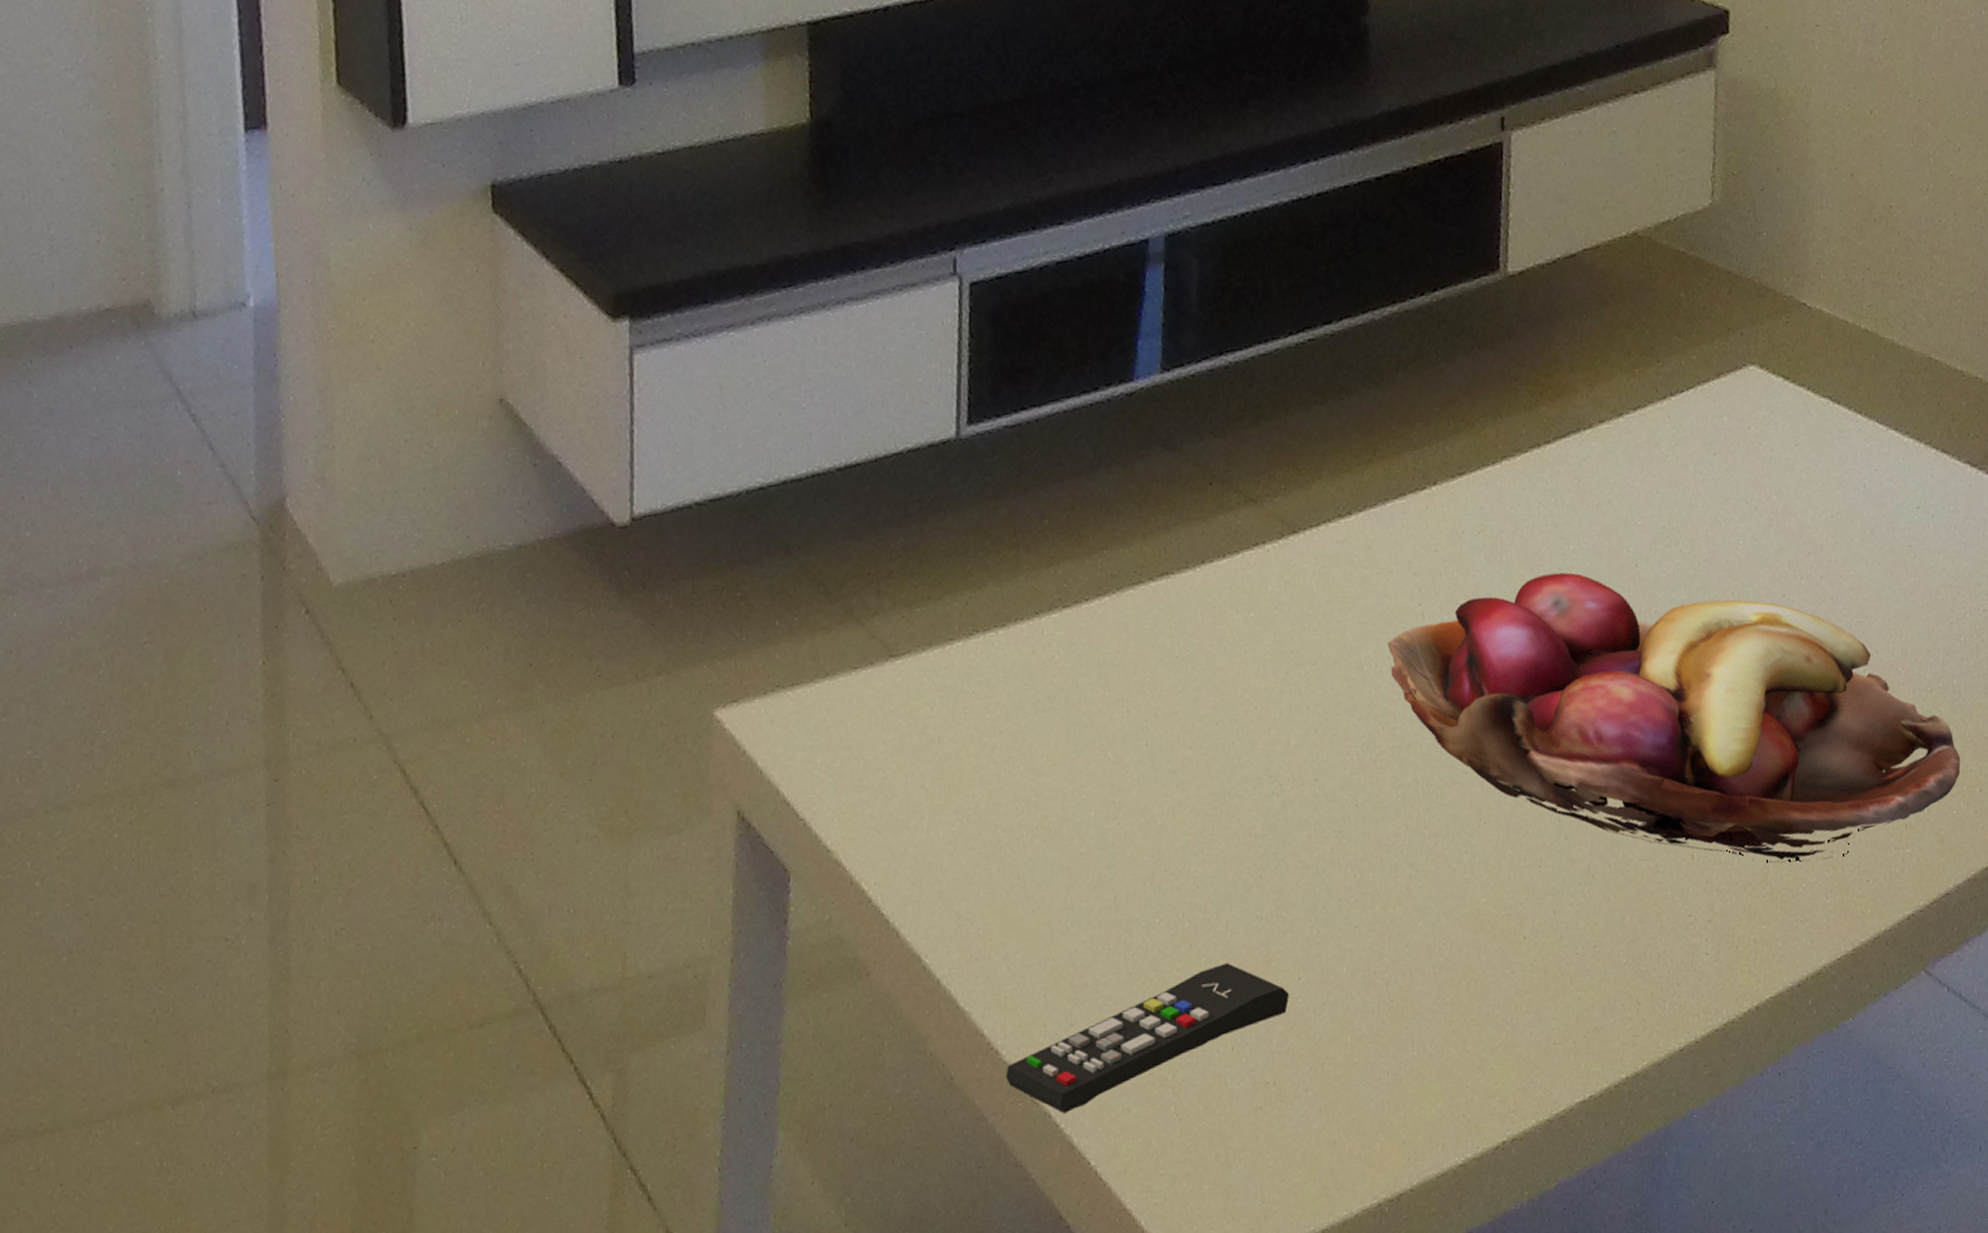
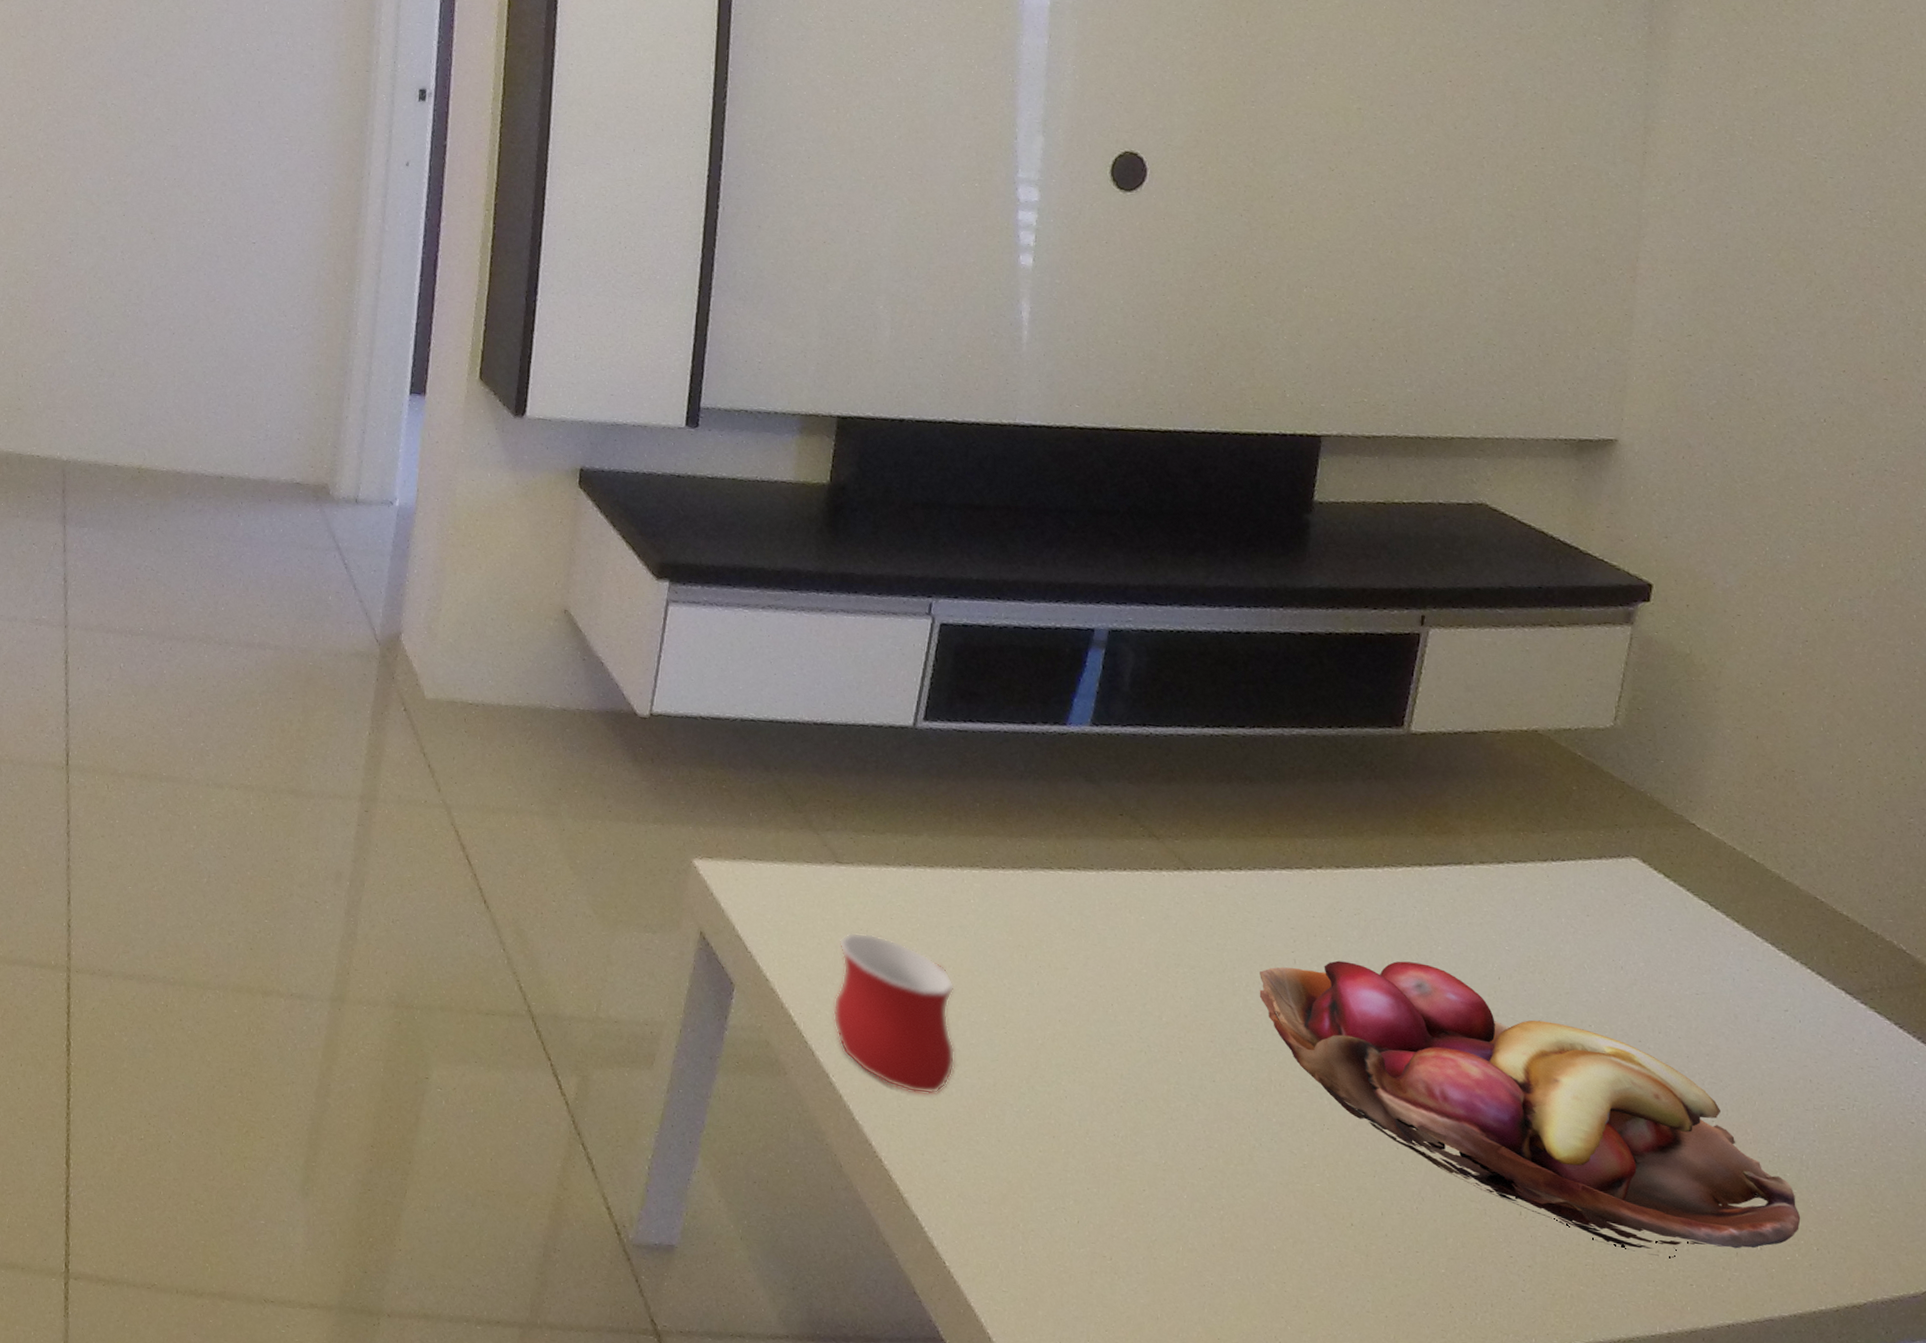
mug: none [908,741,1067,946] -> present [833,932,956,1095]
remote control: present [1006,962,1289,1114] -> none [885,1157,1133,1222]

